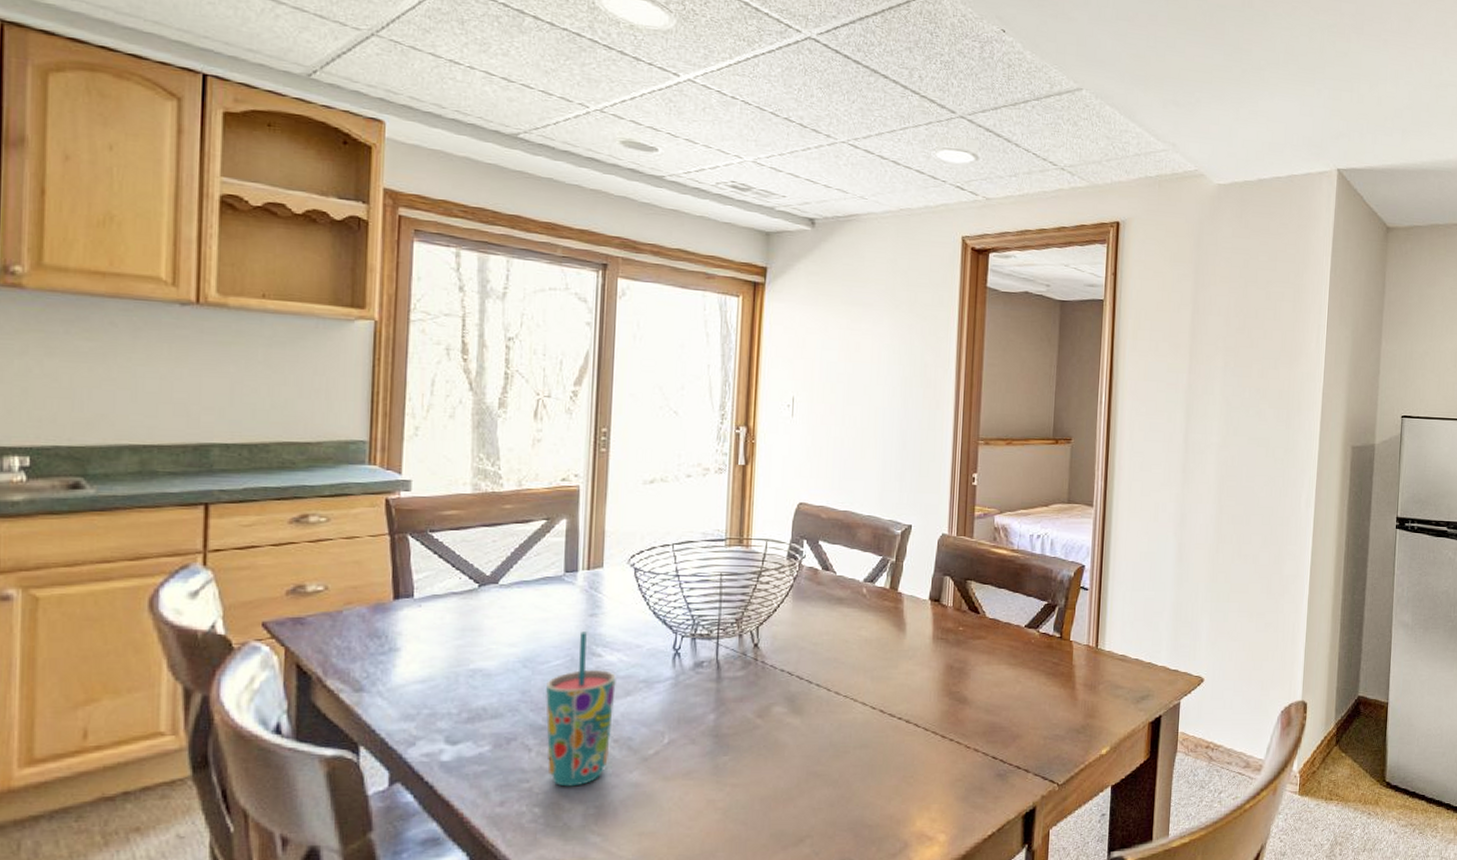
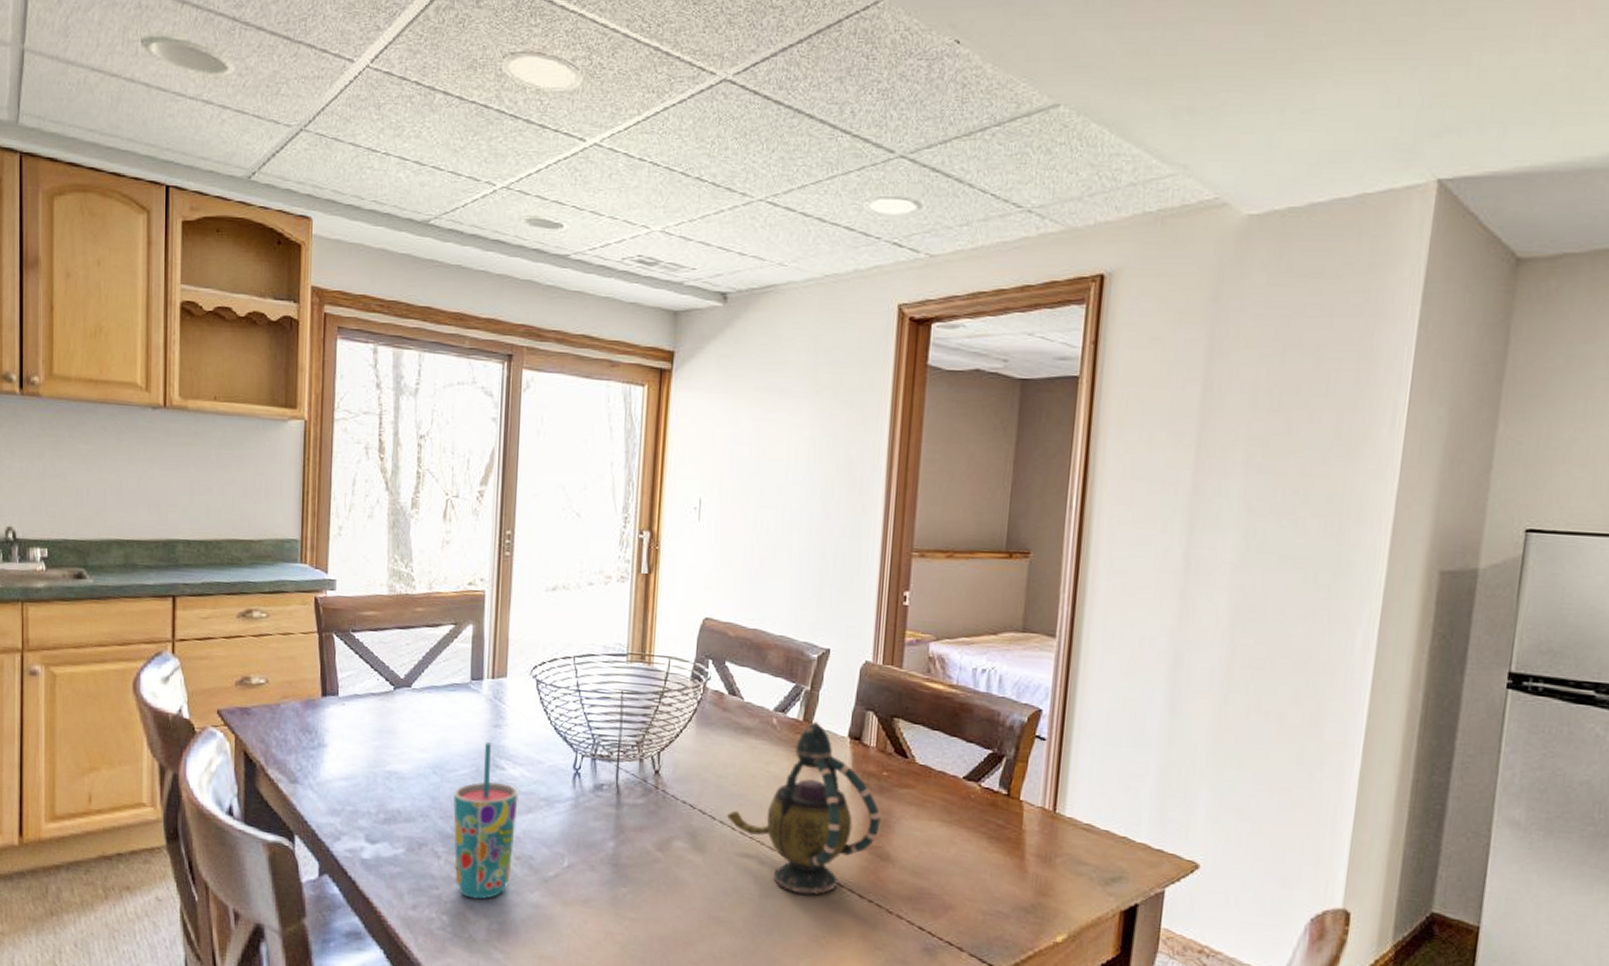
teapot: none [822,588,958,741] -> present [726,721,881,894]

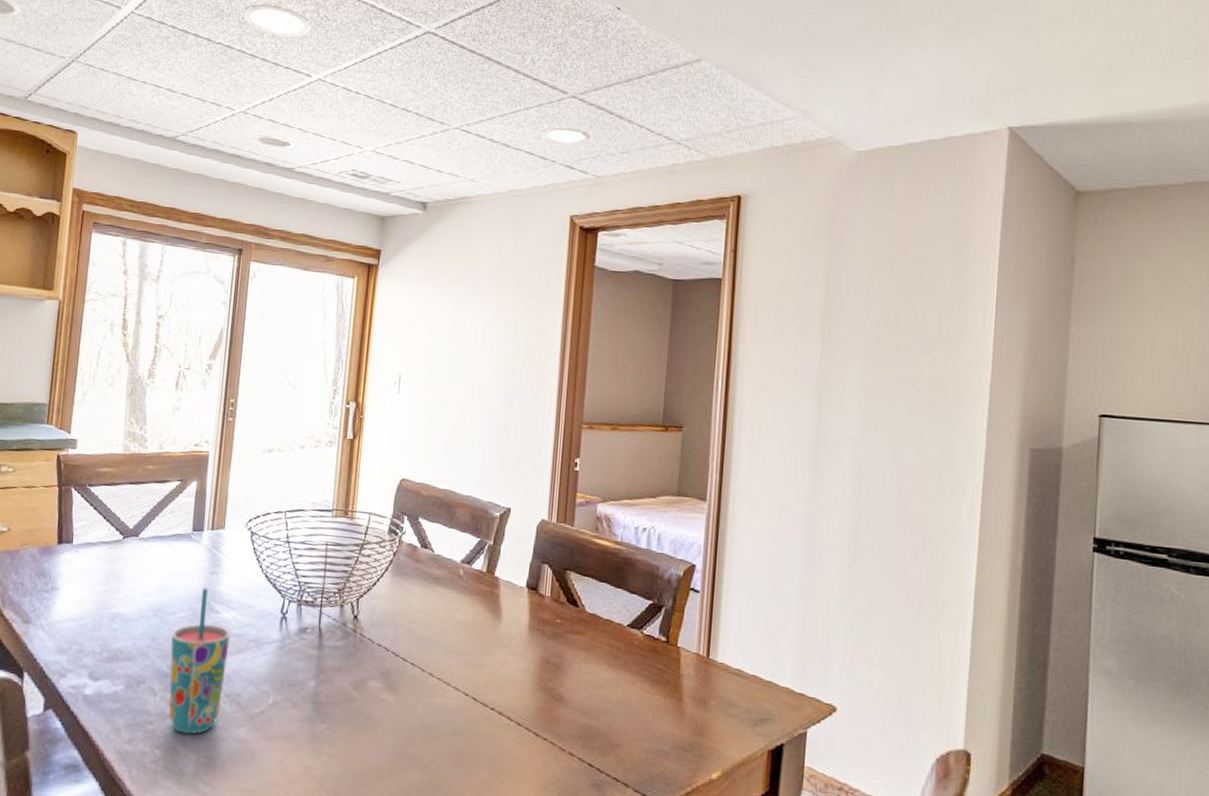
teapot: present [726,721,881,894] -> none [416,573,555,732]

